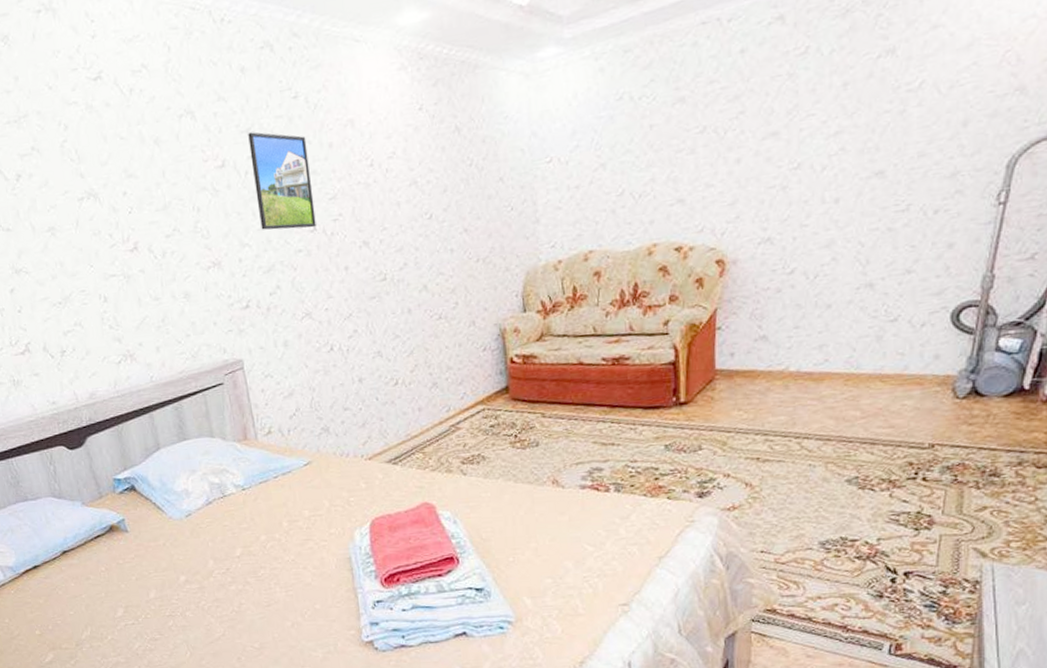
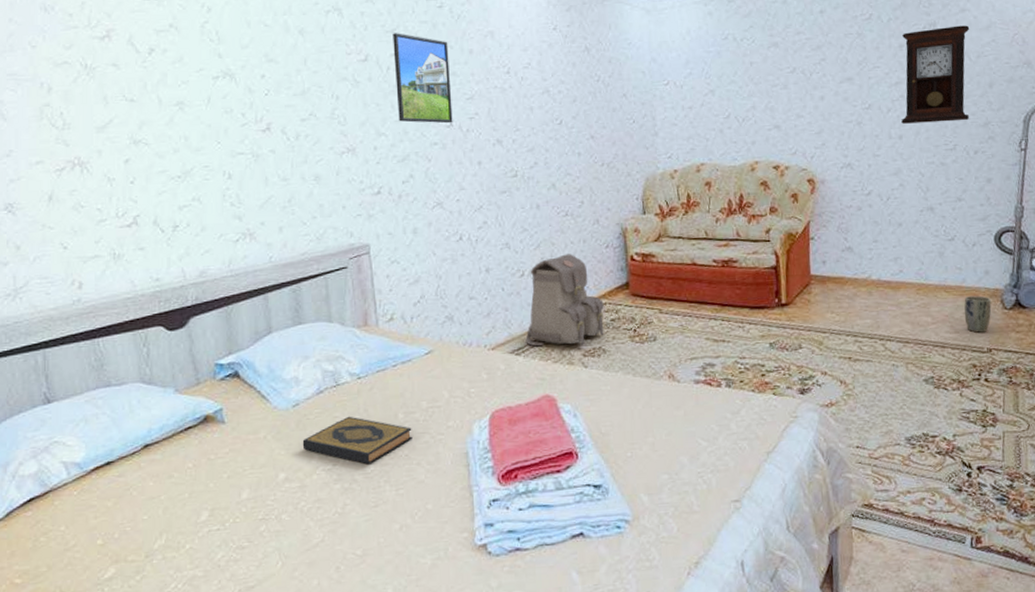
hardback book: none [197,524,298,569] -> present [302,416,412,465]
backpack: none [403,359,483,455] -> present [526,254,604,347]
pendulum clock: none [839,46,943,184] -> present [901,25,970,124]
plant pot: none [902,384,939,427] -> present [964,296,992,333]

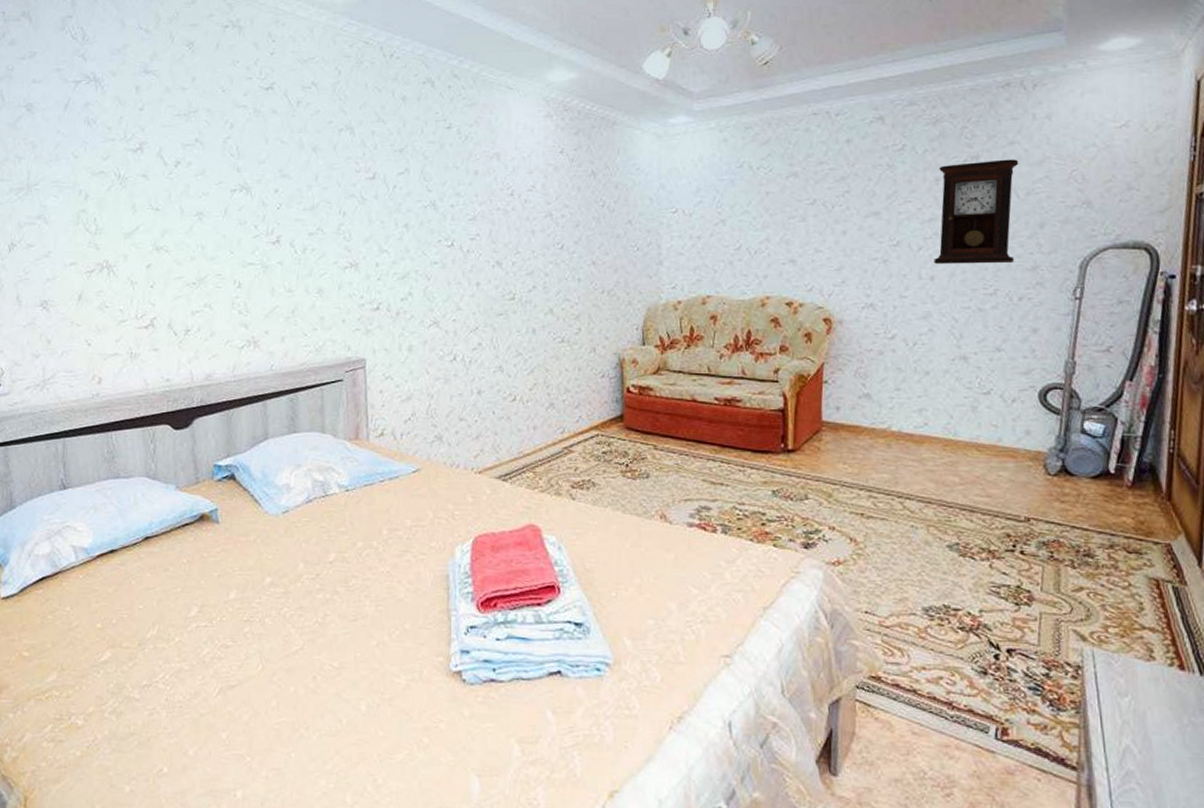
hardback book: present [302,416,412,465] -> none [289,527,395,577]
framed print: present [393,33,453,124] -> none [400,152,455,243]
backpack: present [526,254,604,347] -> none [515,381,596,476]
plant pot: present [964,296,992,333] -> none [998,457,1032,499]

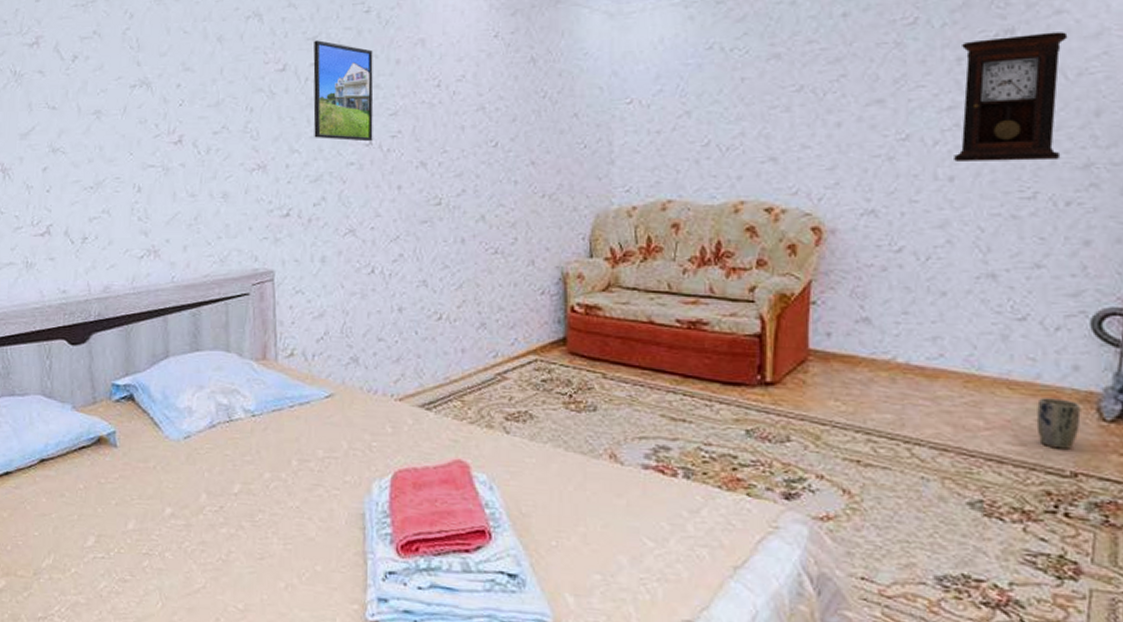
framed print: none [400,152,455,243] -> present [313,40,374,142]
plant pot: none [998,457,1032,499] -> present [1036,398,1081,449]

